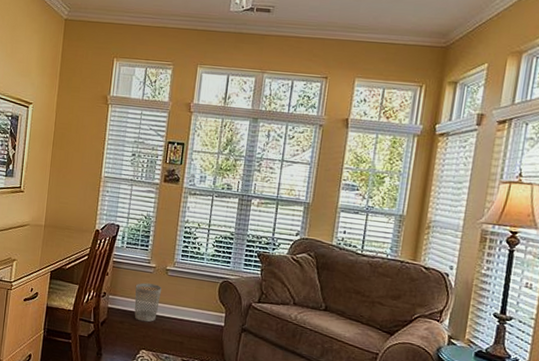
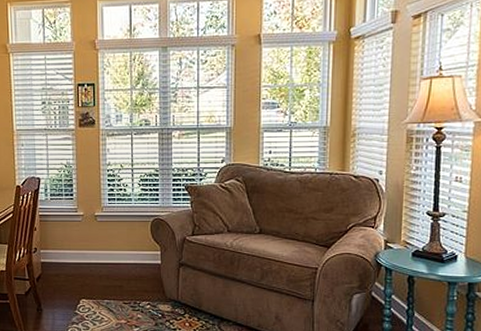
wastebasket: present [134,283,162,323] -> none [65,232,94,271]

